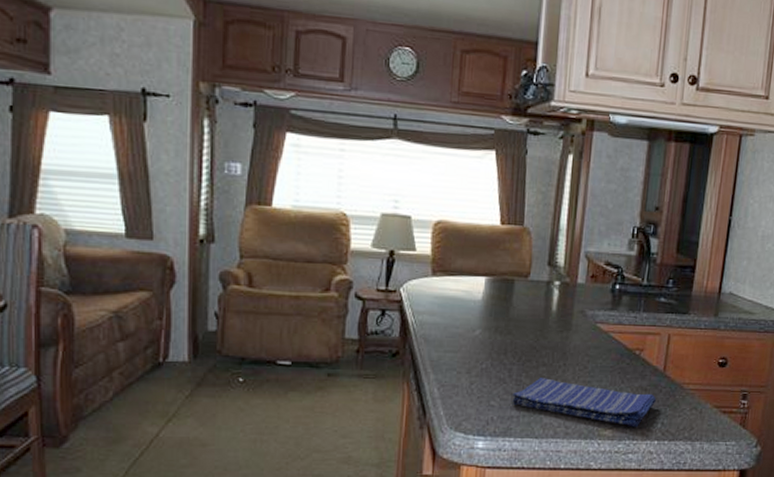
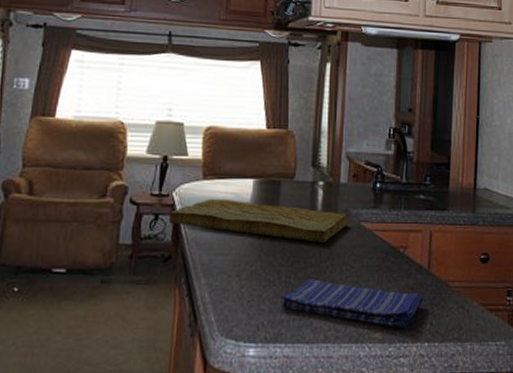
cutting board: none [396,296,584,343] -> present [168,199,348,243]

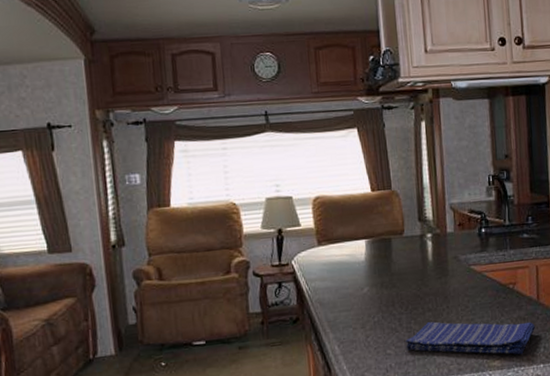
cutting board: present [168,199,348,243] -> none [291,259,458,290]

